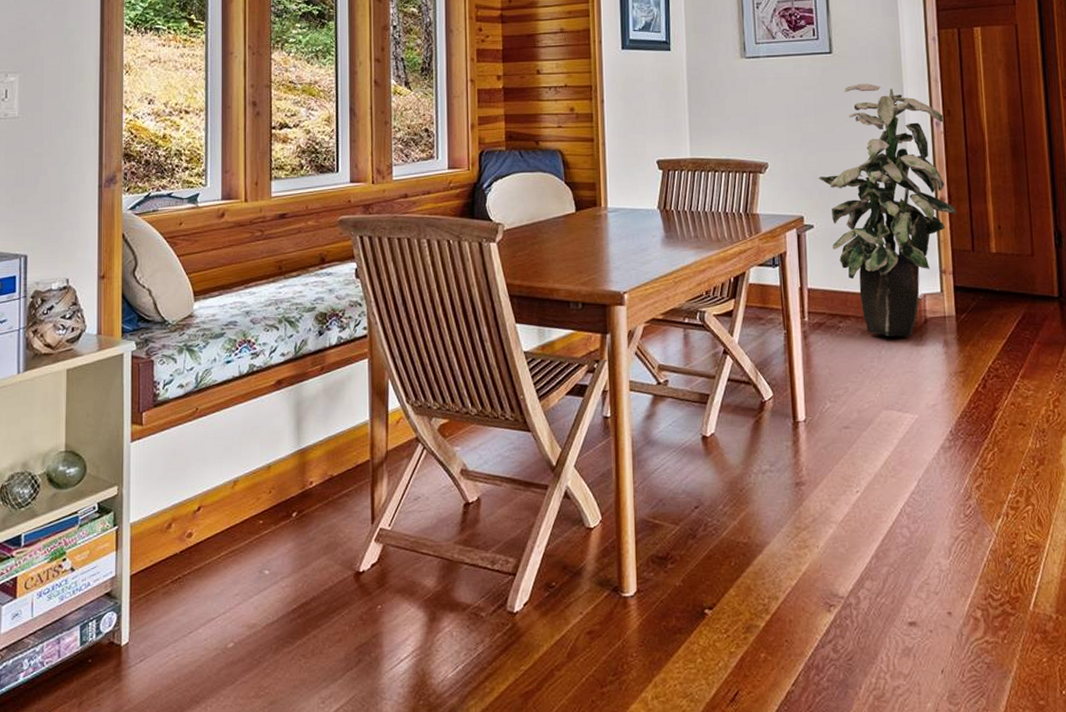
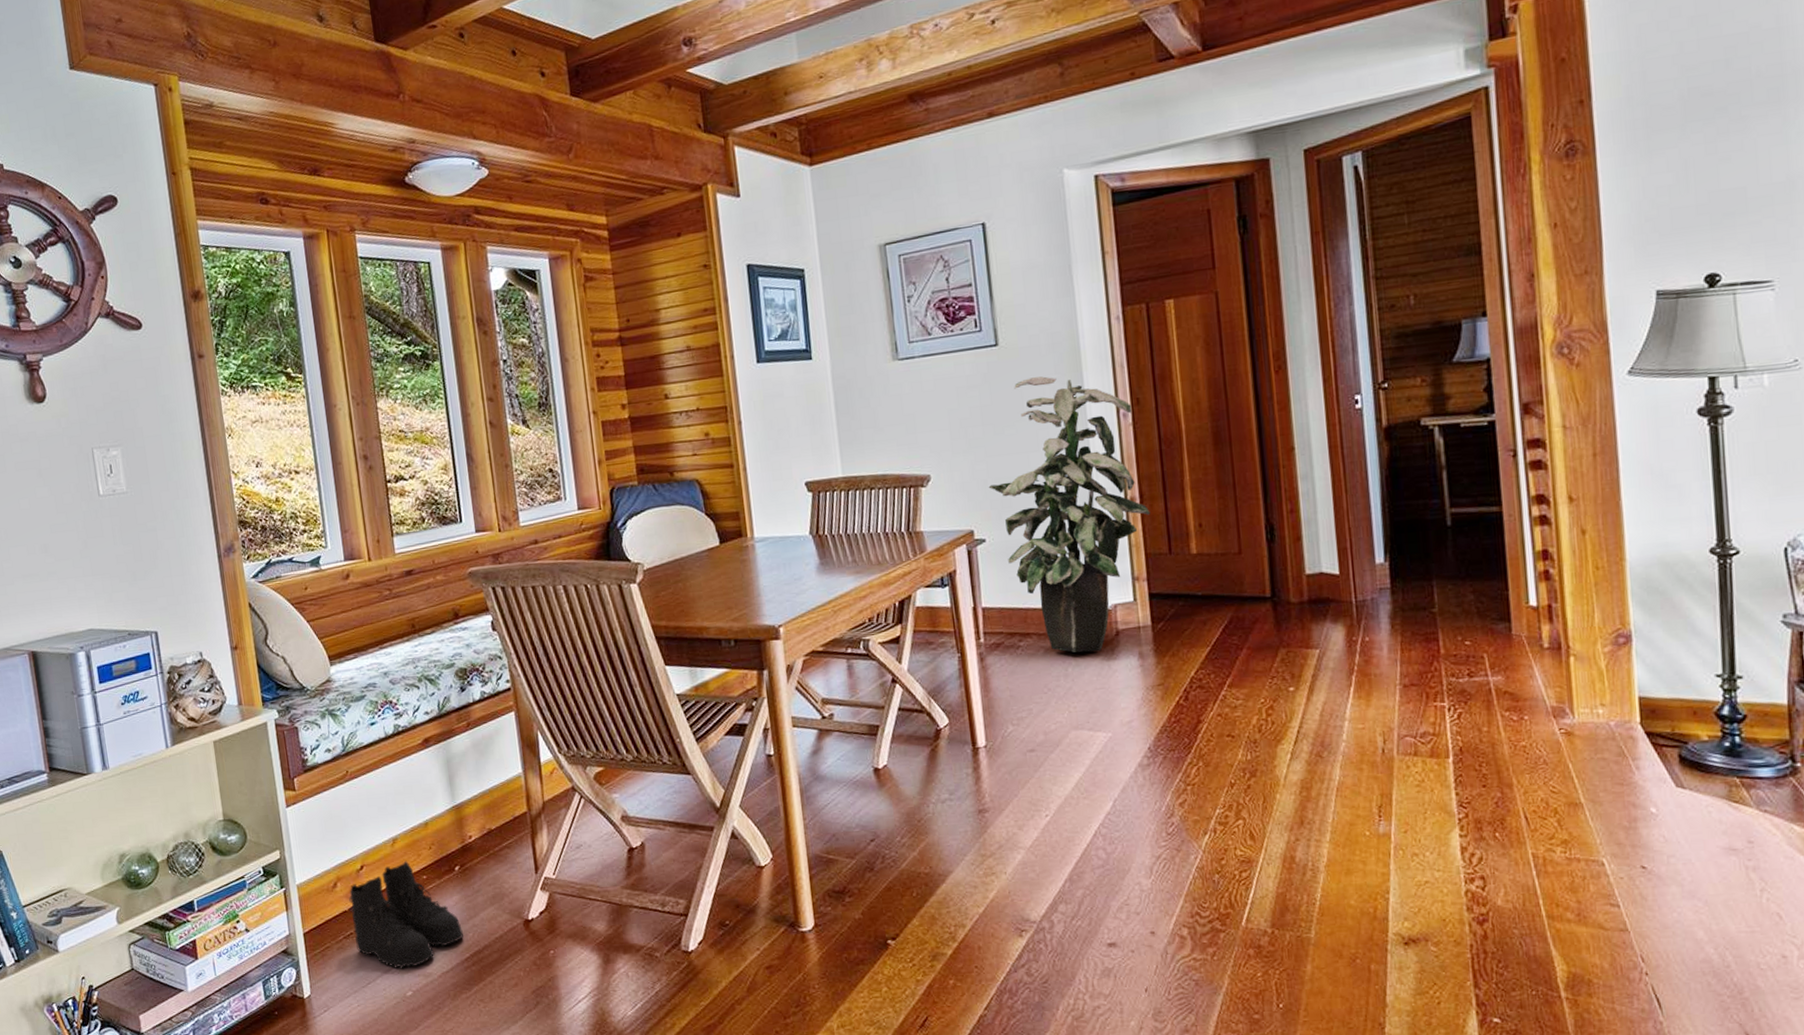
boots: none [181,504,294,619] -> present [349,860,464,969]

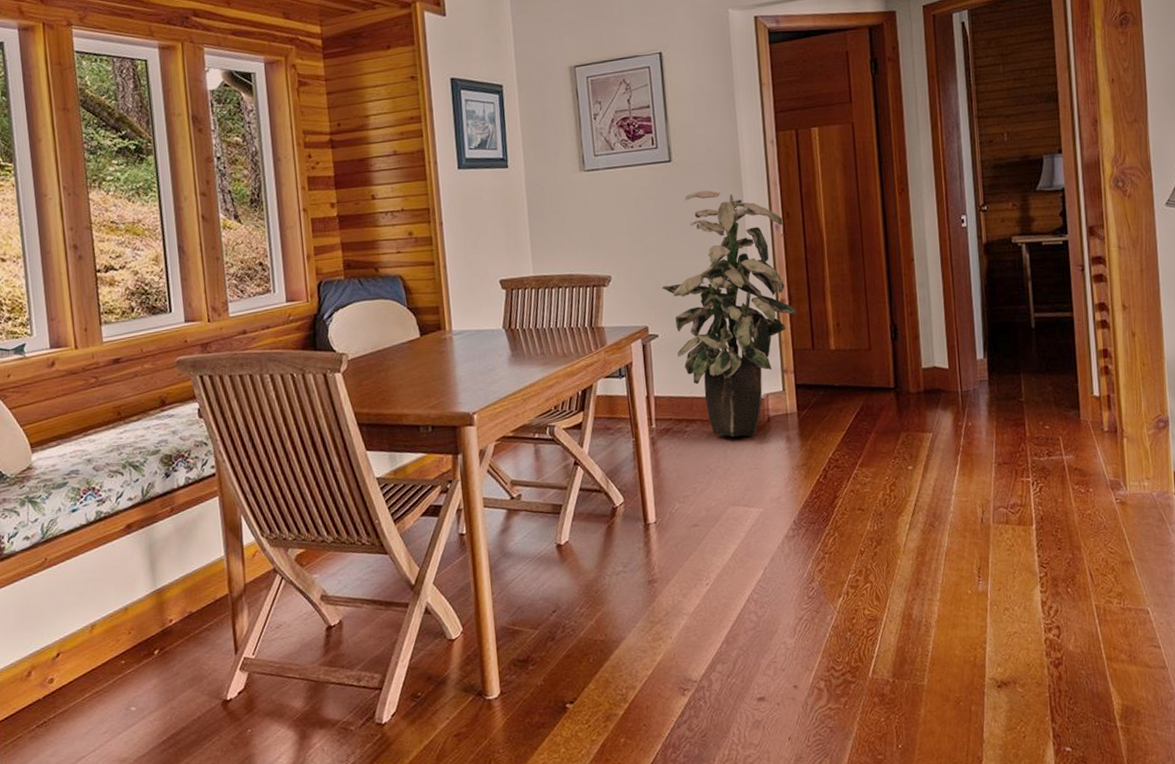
boots: present [349,860,464,969] -> none [43,646,162,756]

